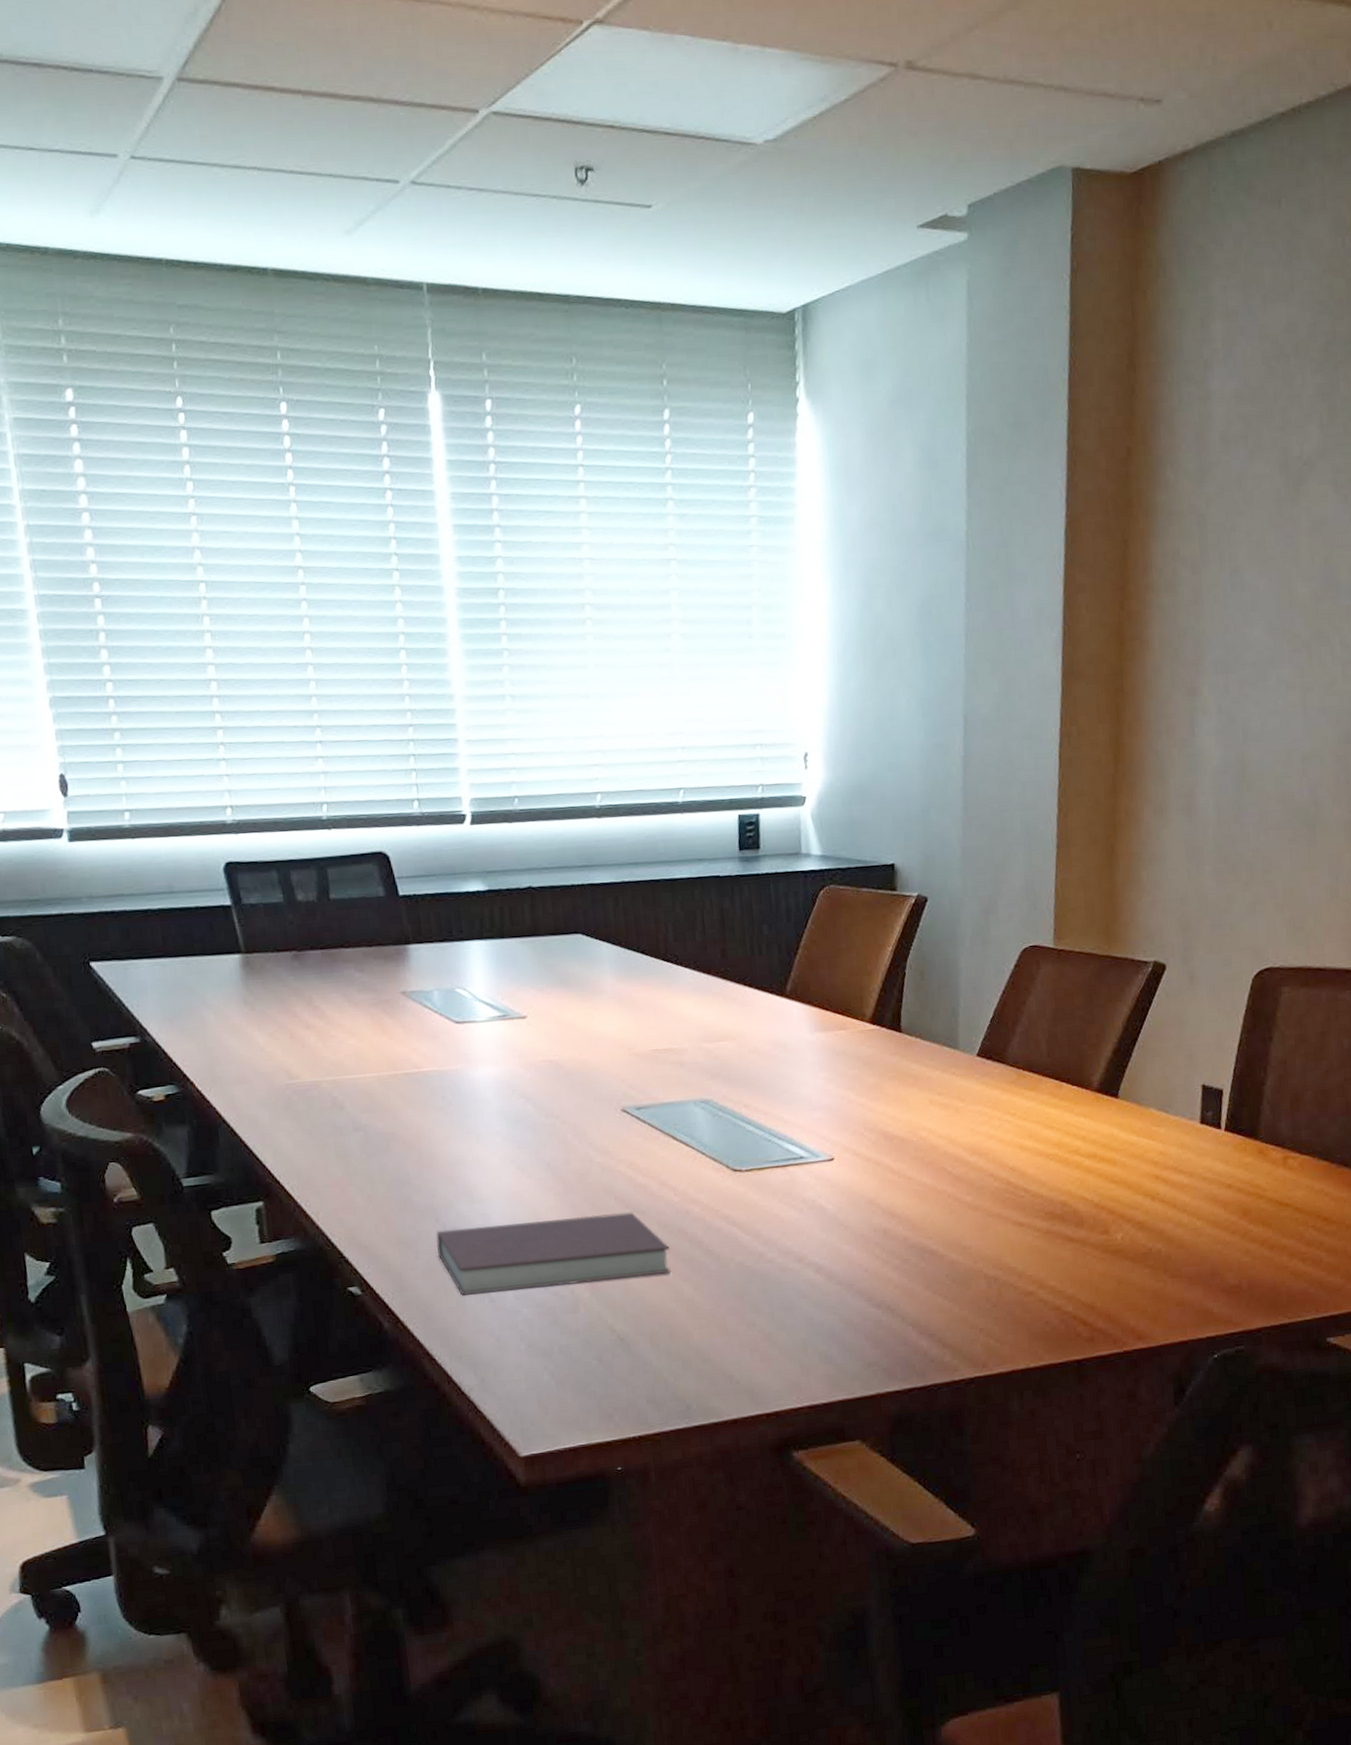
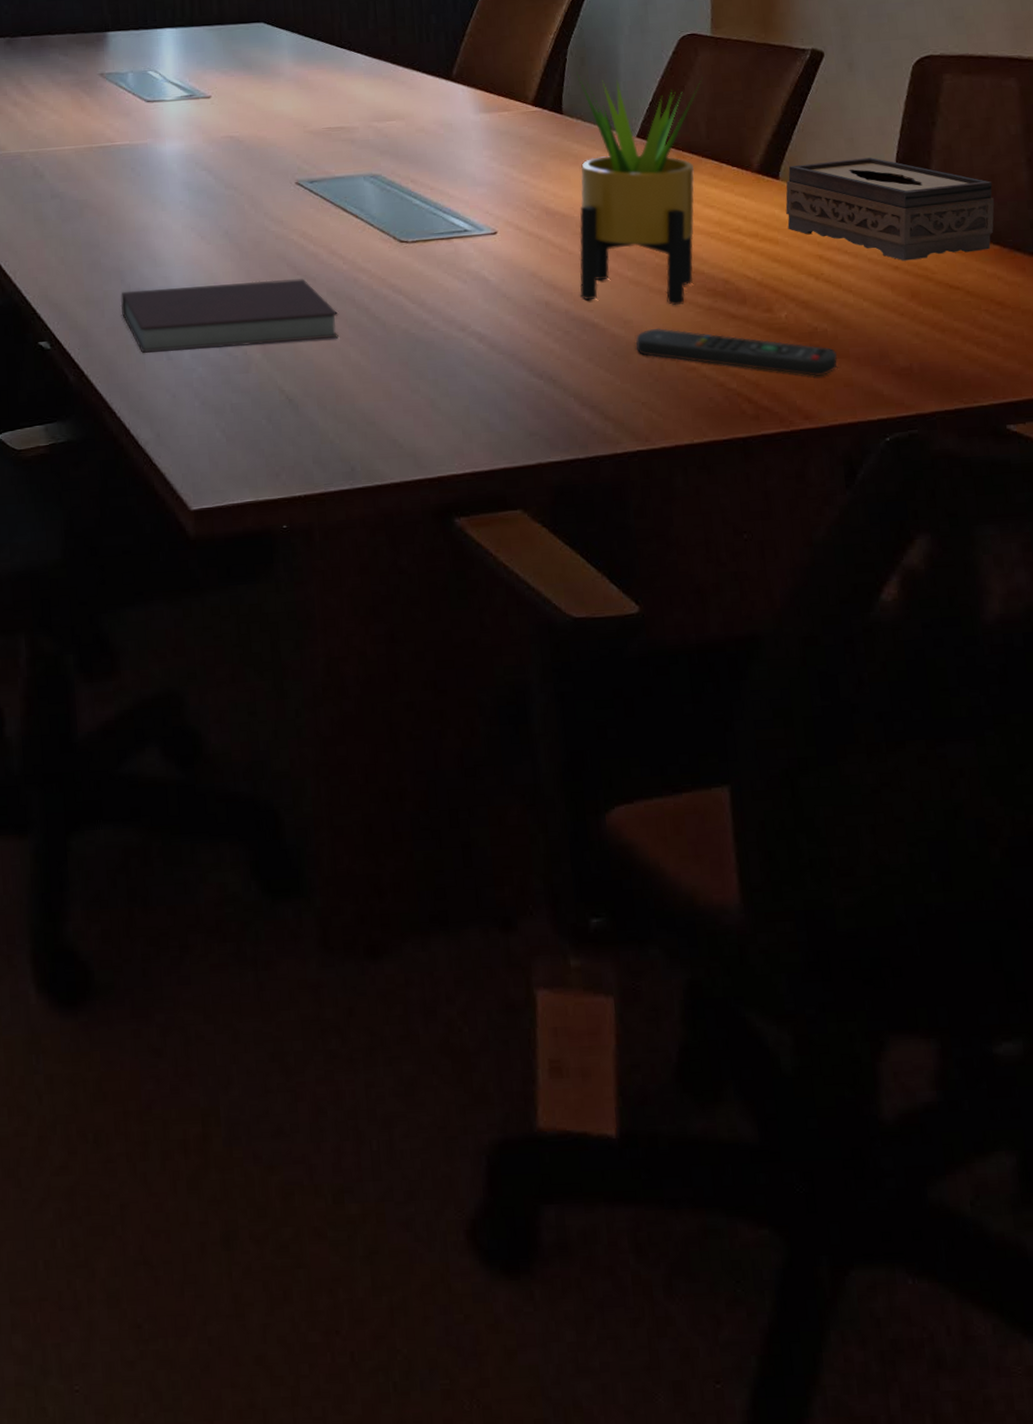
potted plant: none [916,987,1044,1229] -> present [576,72,703,305]
remote control: none [973,1253,1170,1297] -> present [635,327,838,376]
tissue box: none [1124,1074,1326,1179] -> present [785,157,995,261]

